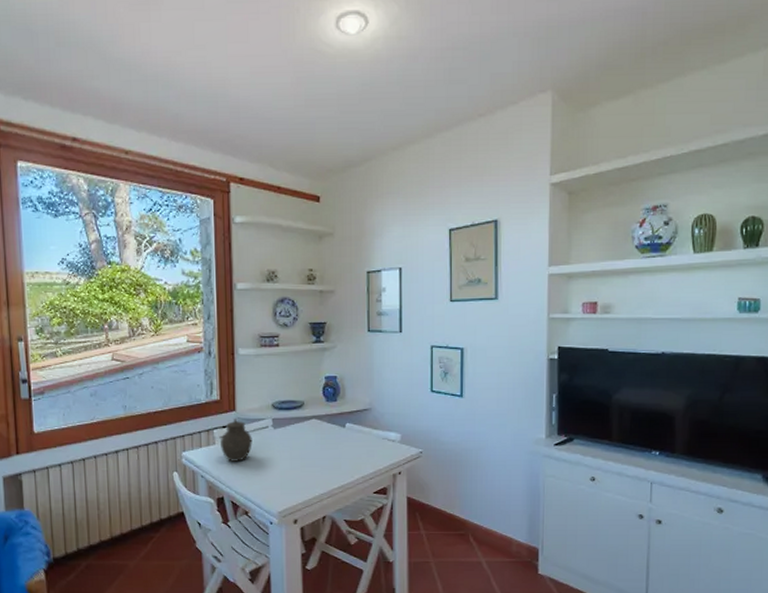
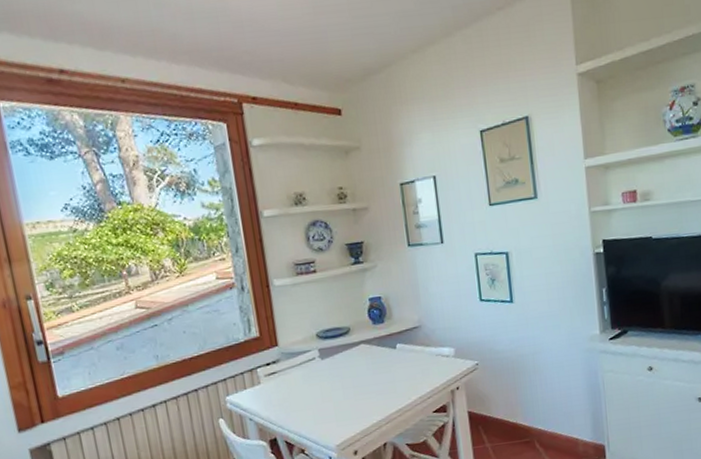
jar: present [220,419,253,462] -> none [265,354,301,400]

